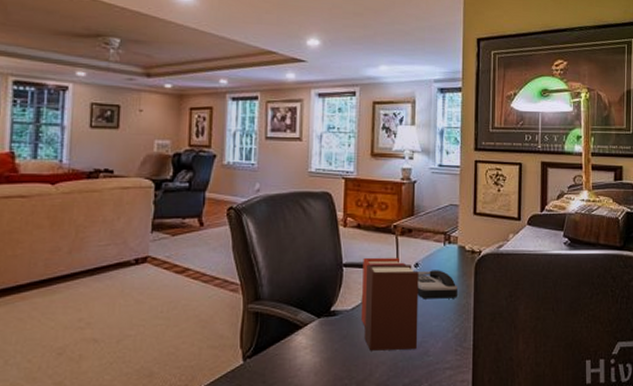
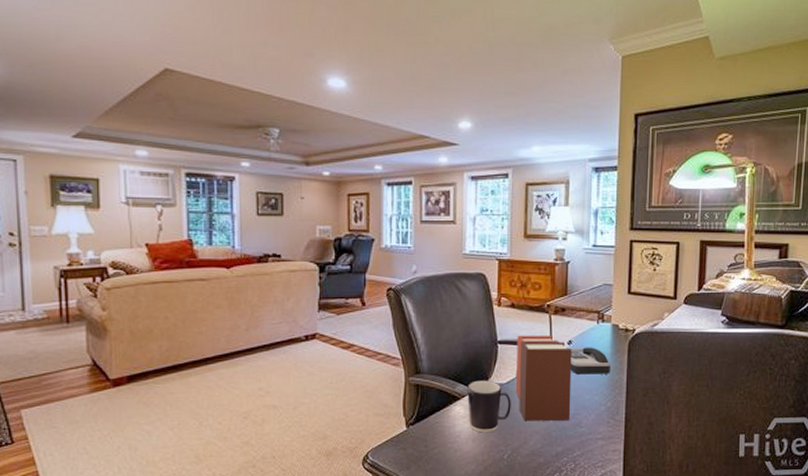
mug: none [310,306,356,365] -> present [467,380,511,433]

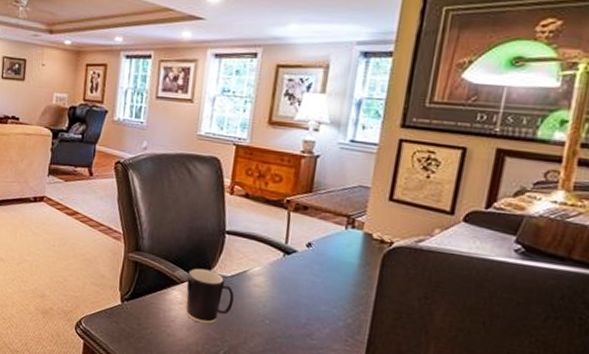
books: present [515,335,572,421] -> none [239,228,311,329]
telephone: present [570,347,610,375] -> none [306,252,357,287]

